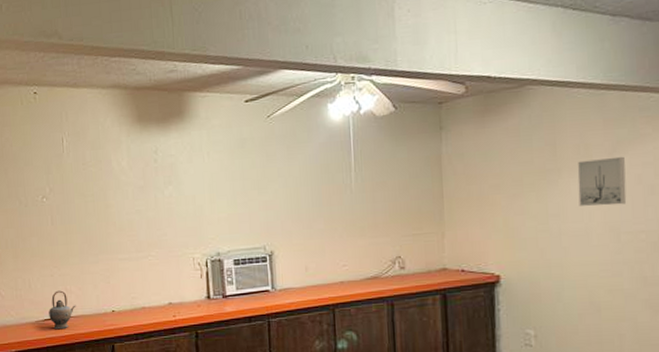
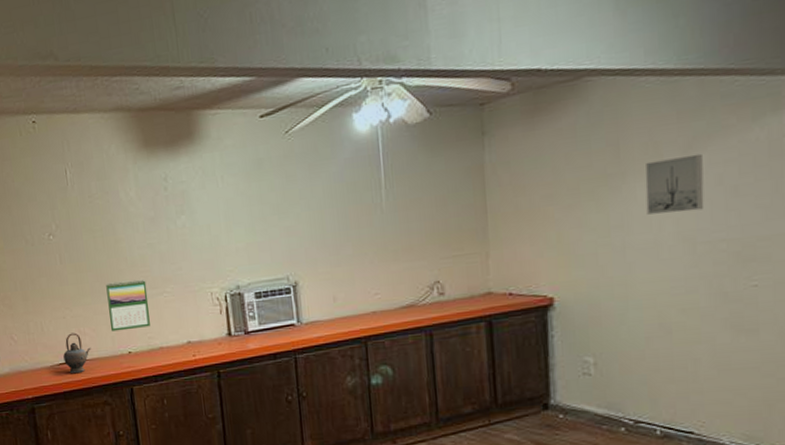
calendar: none [94,242,134,291] -> present [106,279,150,332]

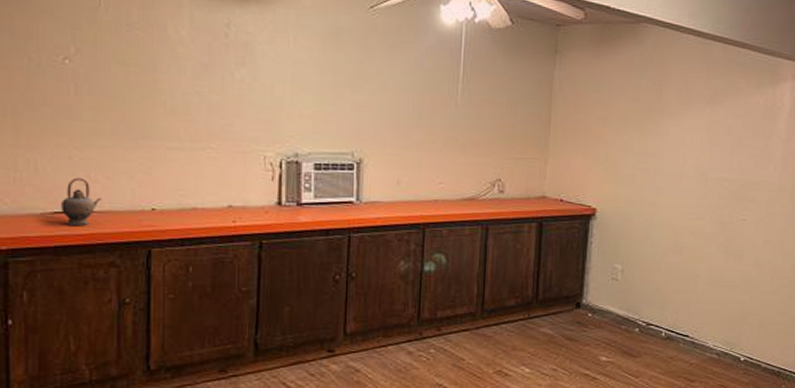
calendar: present [106,279,150,332] -> none [132,126,187,184]
wall art: present [645,153,705,215] -> none [676,105,720,152]

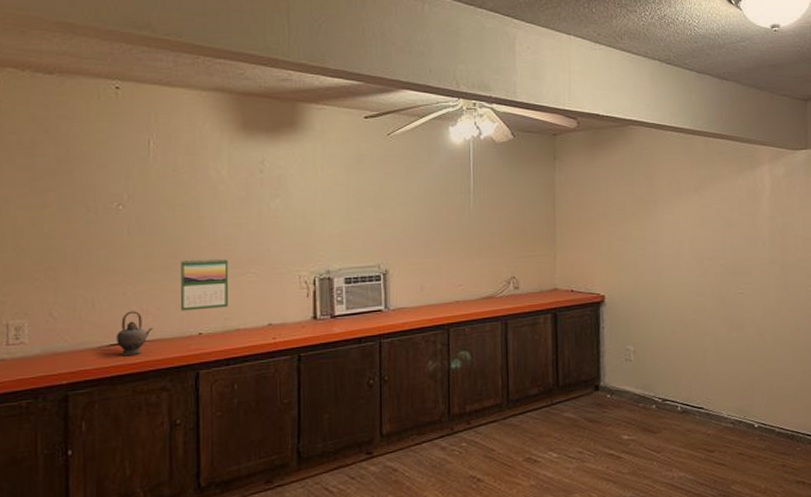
calendar: none [132,126,187,184] -> present [180,258,229,311]

